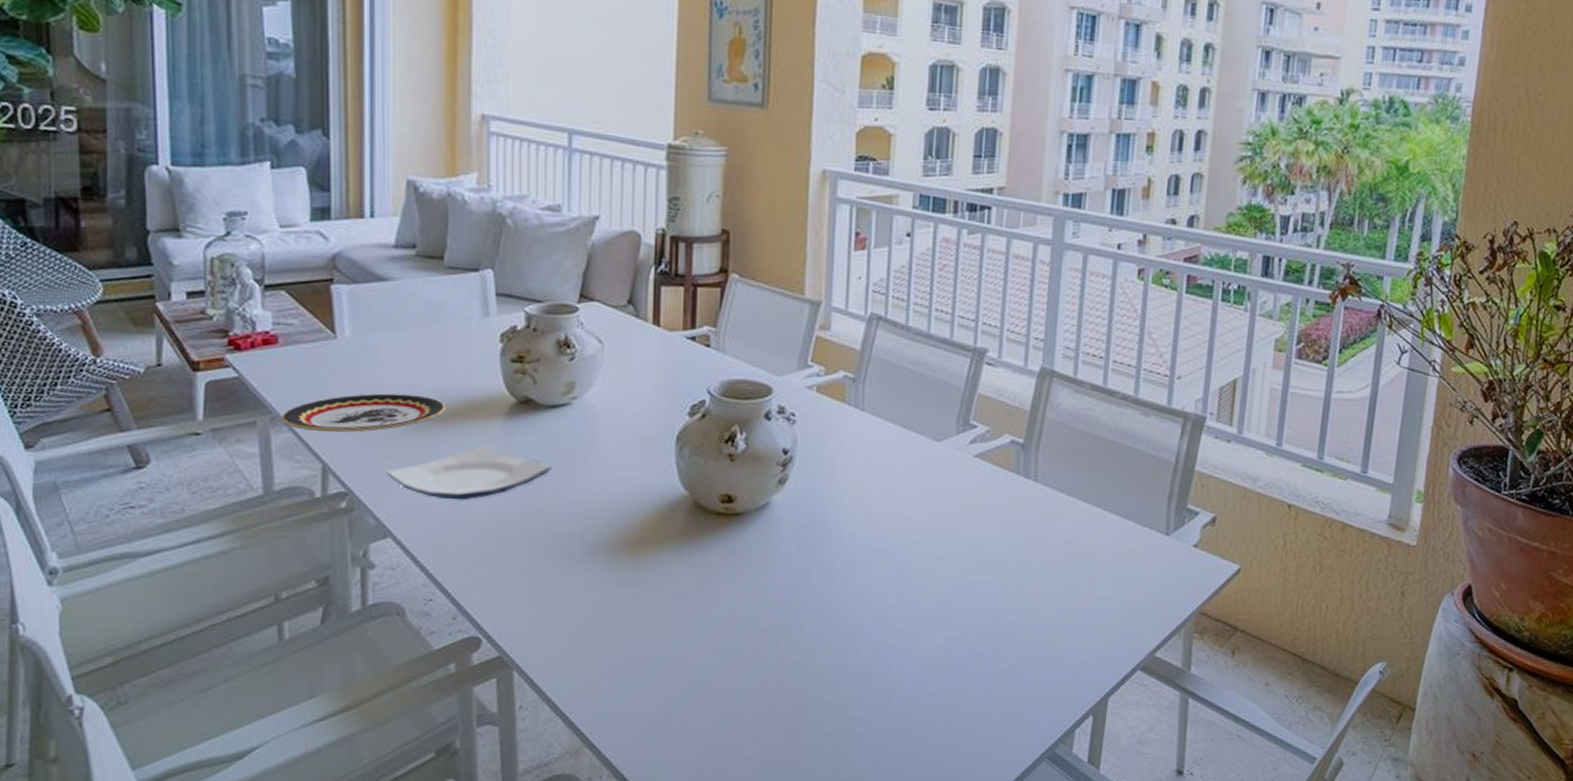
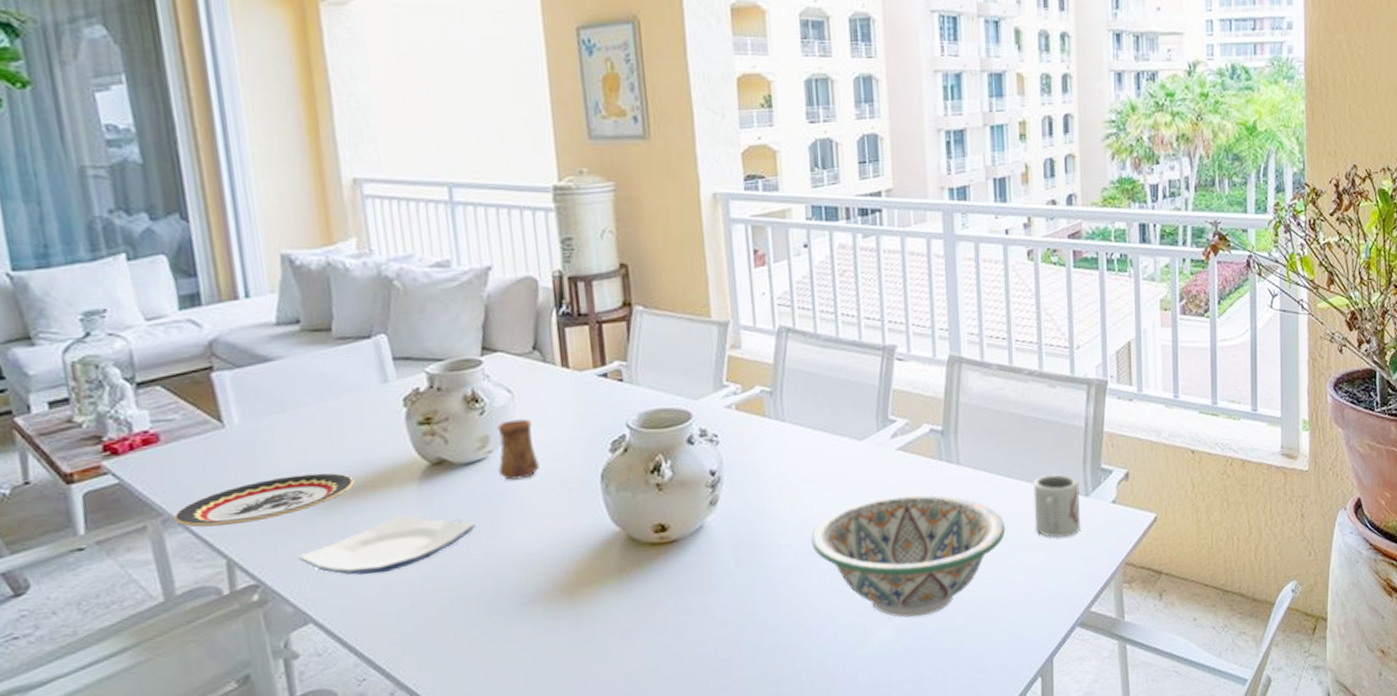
cup: none [580,370,619,430] -> present [497,418,540,480]
decorative bowl: none [874,503,1077,631] -> present [811,494,1006,618]
cup: none [1107,507,1161,575] -> present [1033,474,1081,538]

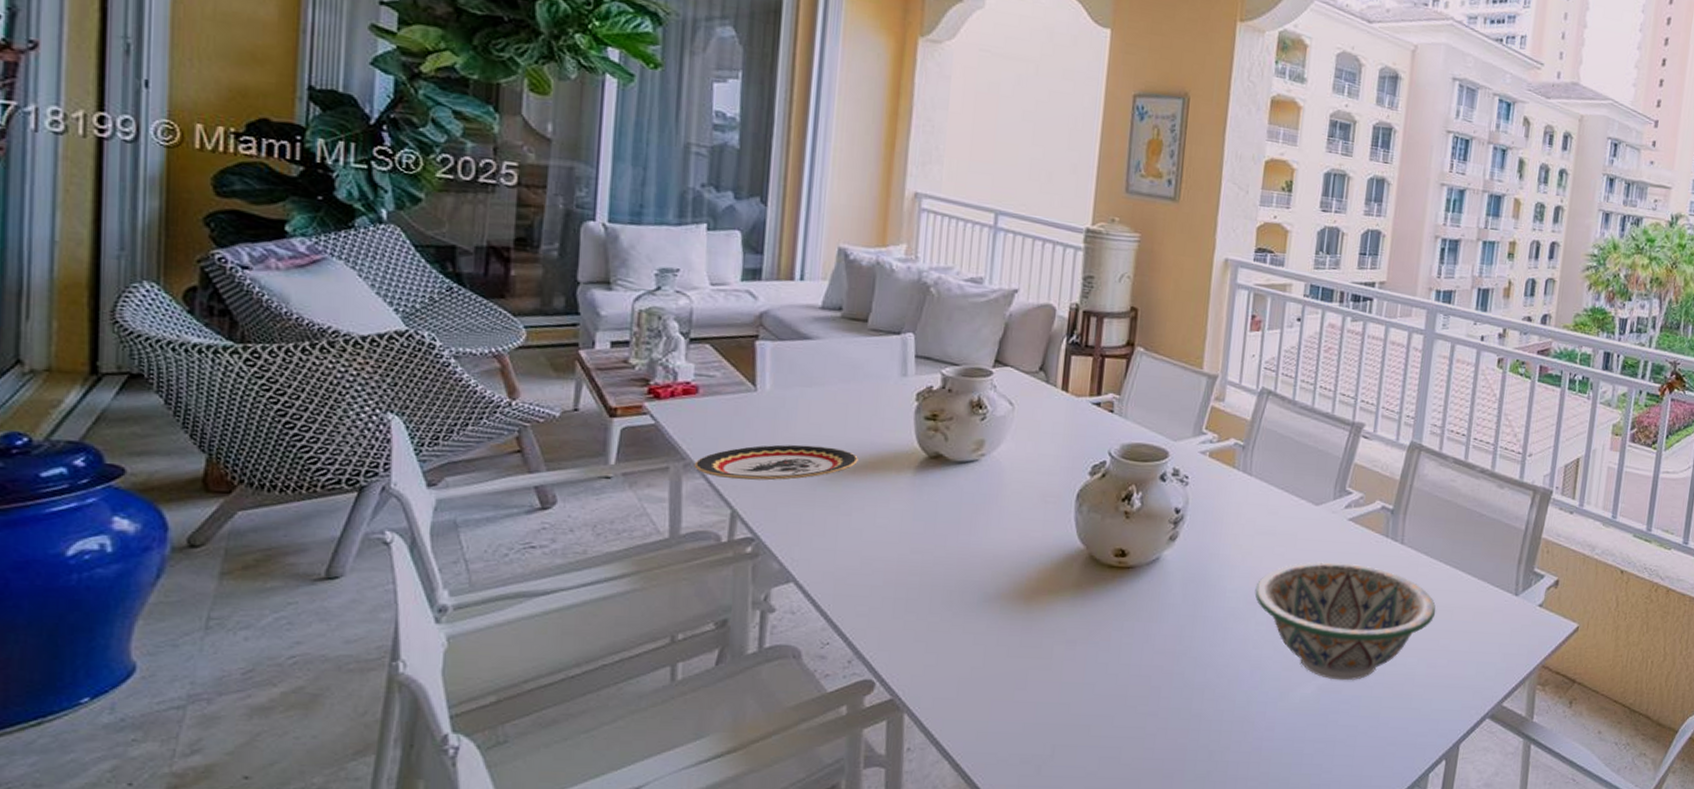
plate: present [298,514,476,575] -> none [794,497,956,549]
cup: present [497,418,540,480] -> none [987,429,1025,485]
cup: present [1033,474,1081,538] -> none [1463,569,1511,631]

